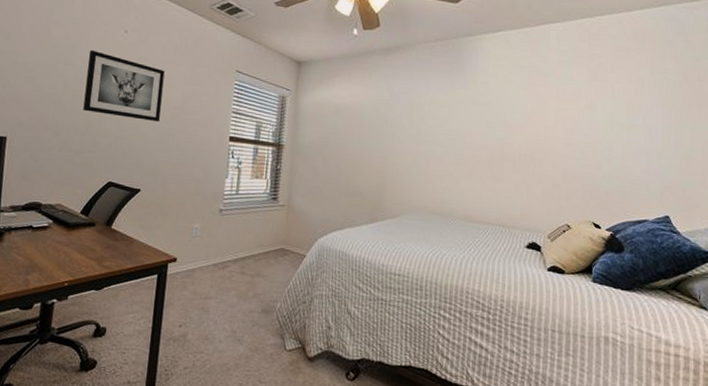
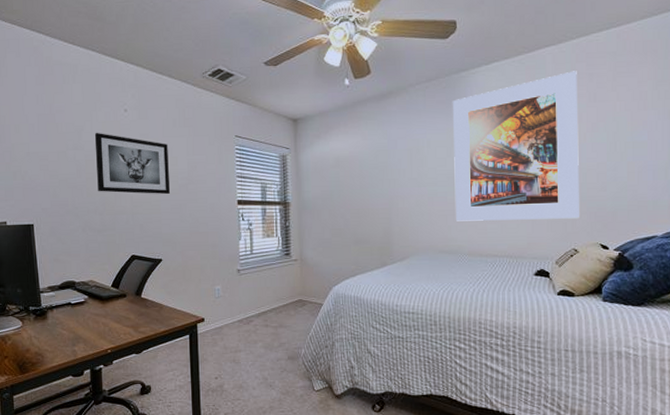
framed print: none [451,49,579,194] -> present [452,71,580,221]

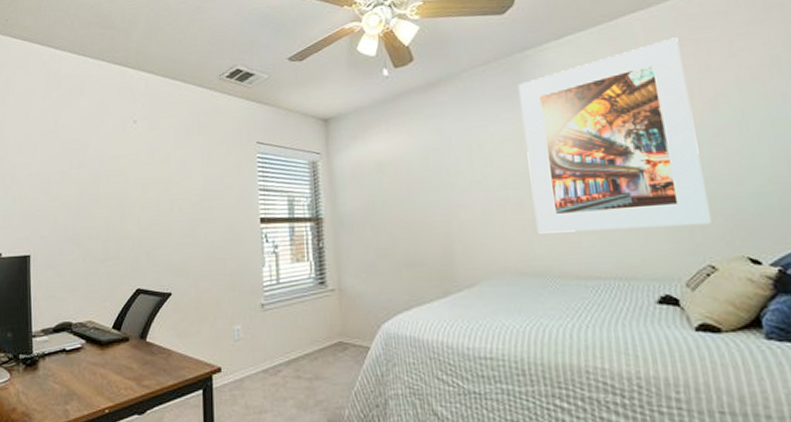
wall art: present [94,132,170,195] -> none [100,147,182,215]

